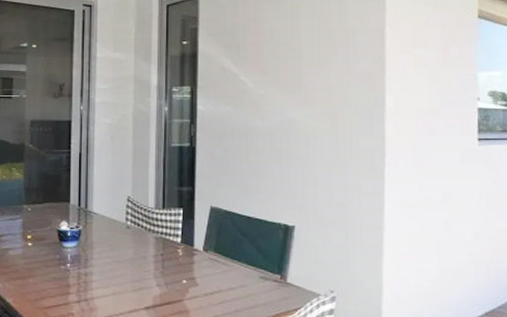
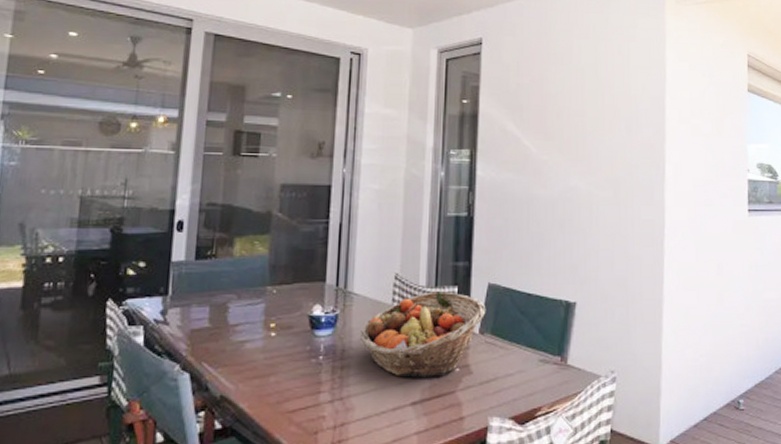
fruit basket: none [99,213,209,287] -> present [359,291,486,378]

